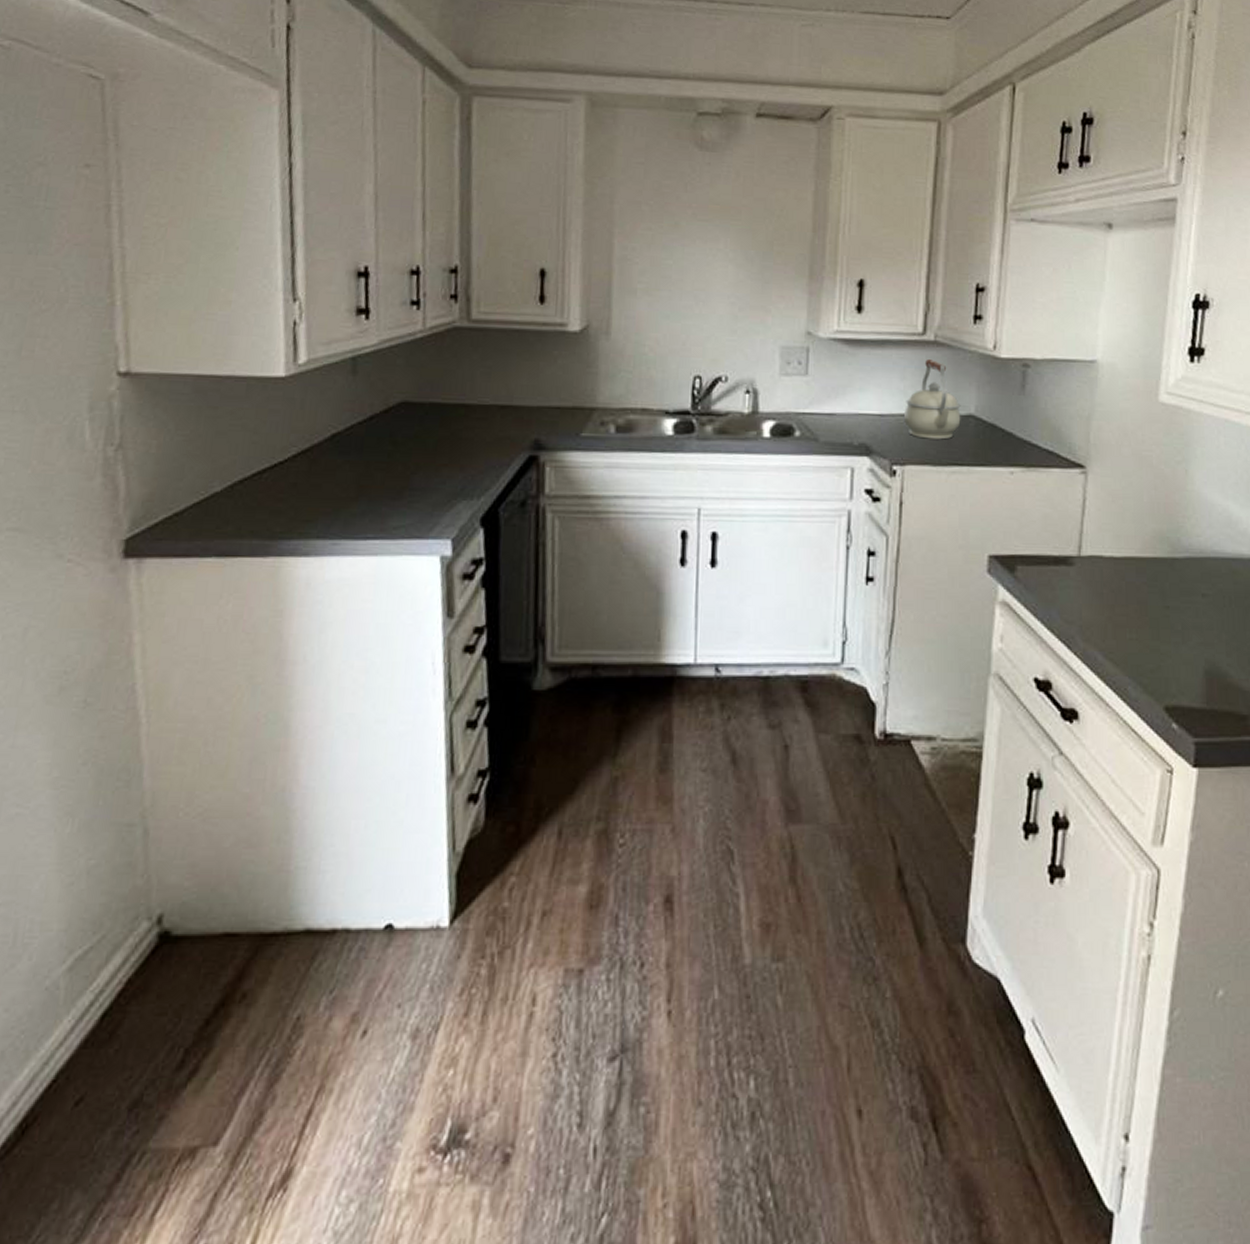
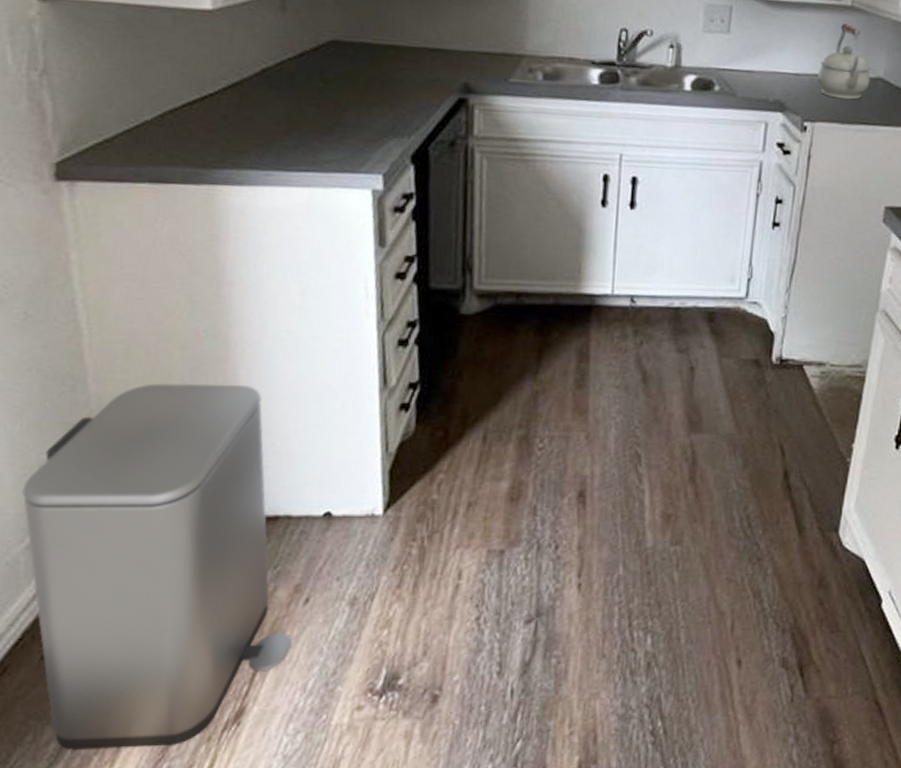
pedal bin: none [67,775,347,1222] -> present [22,383,292,750]

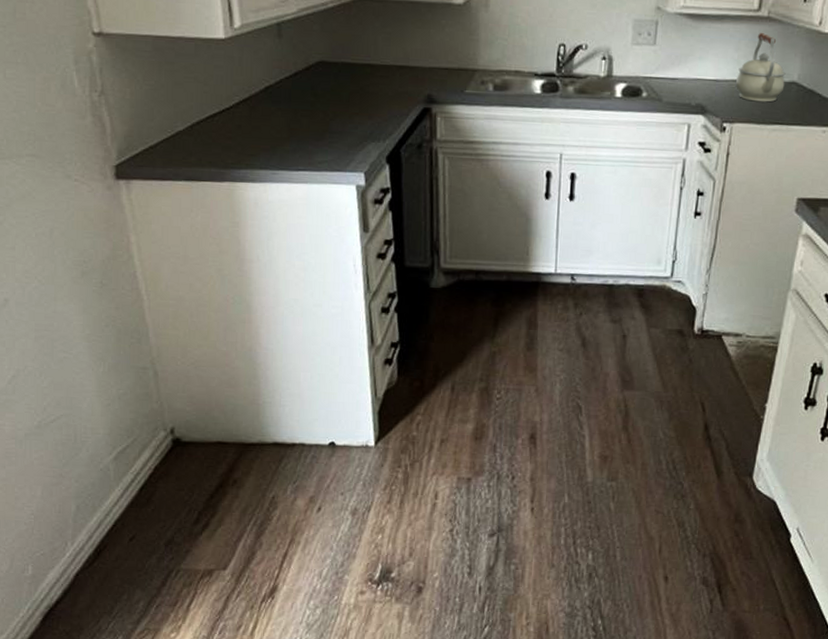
pedal bin: present [22,383,292,750] -> none [108,338,309,610]

